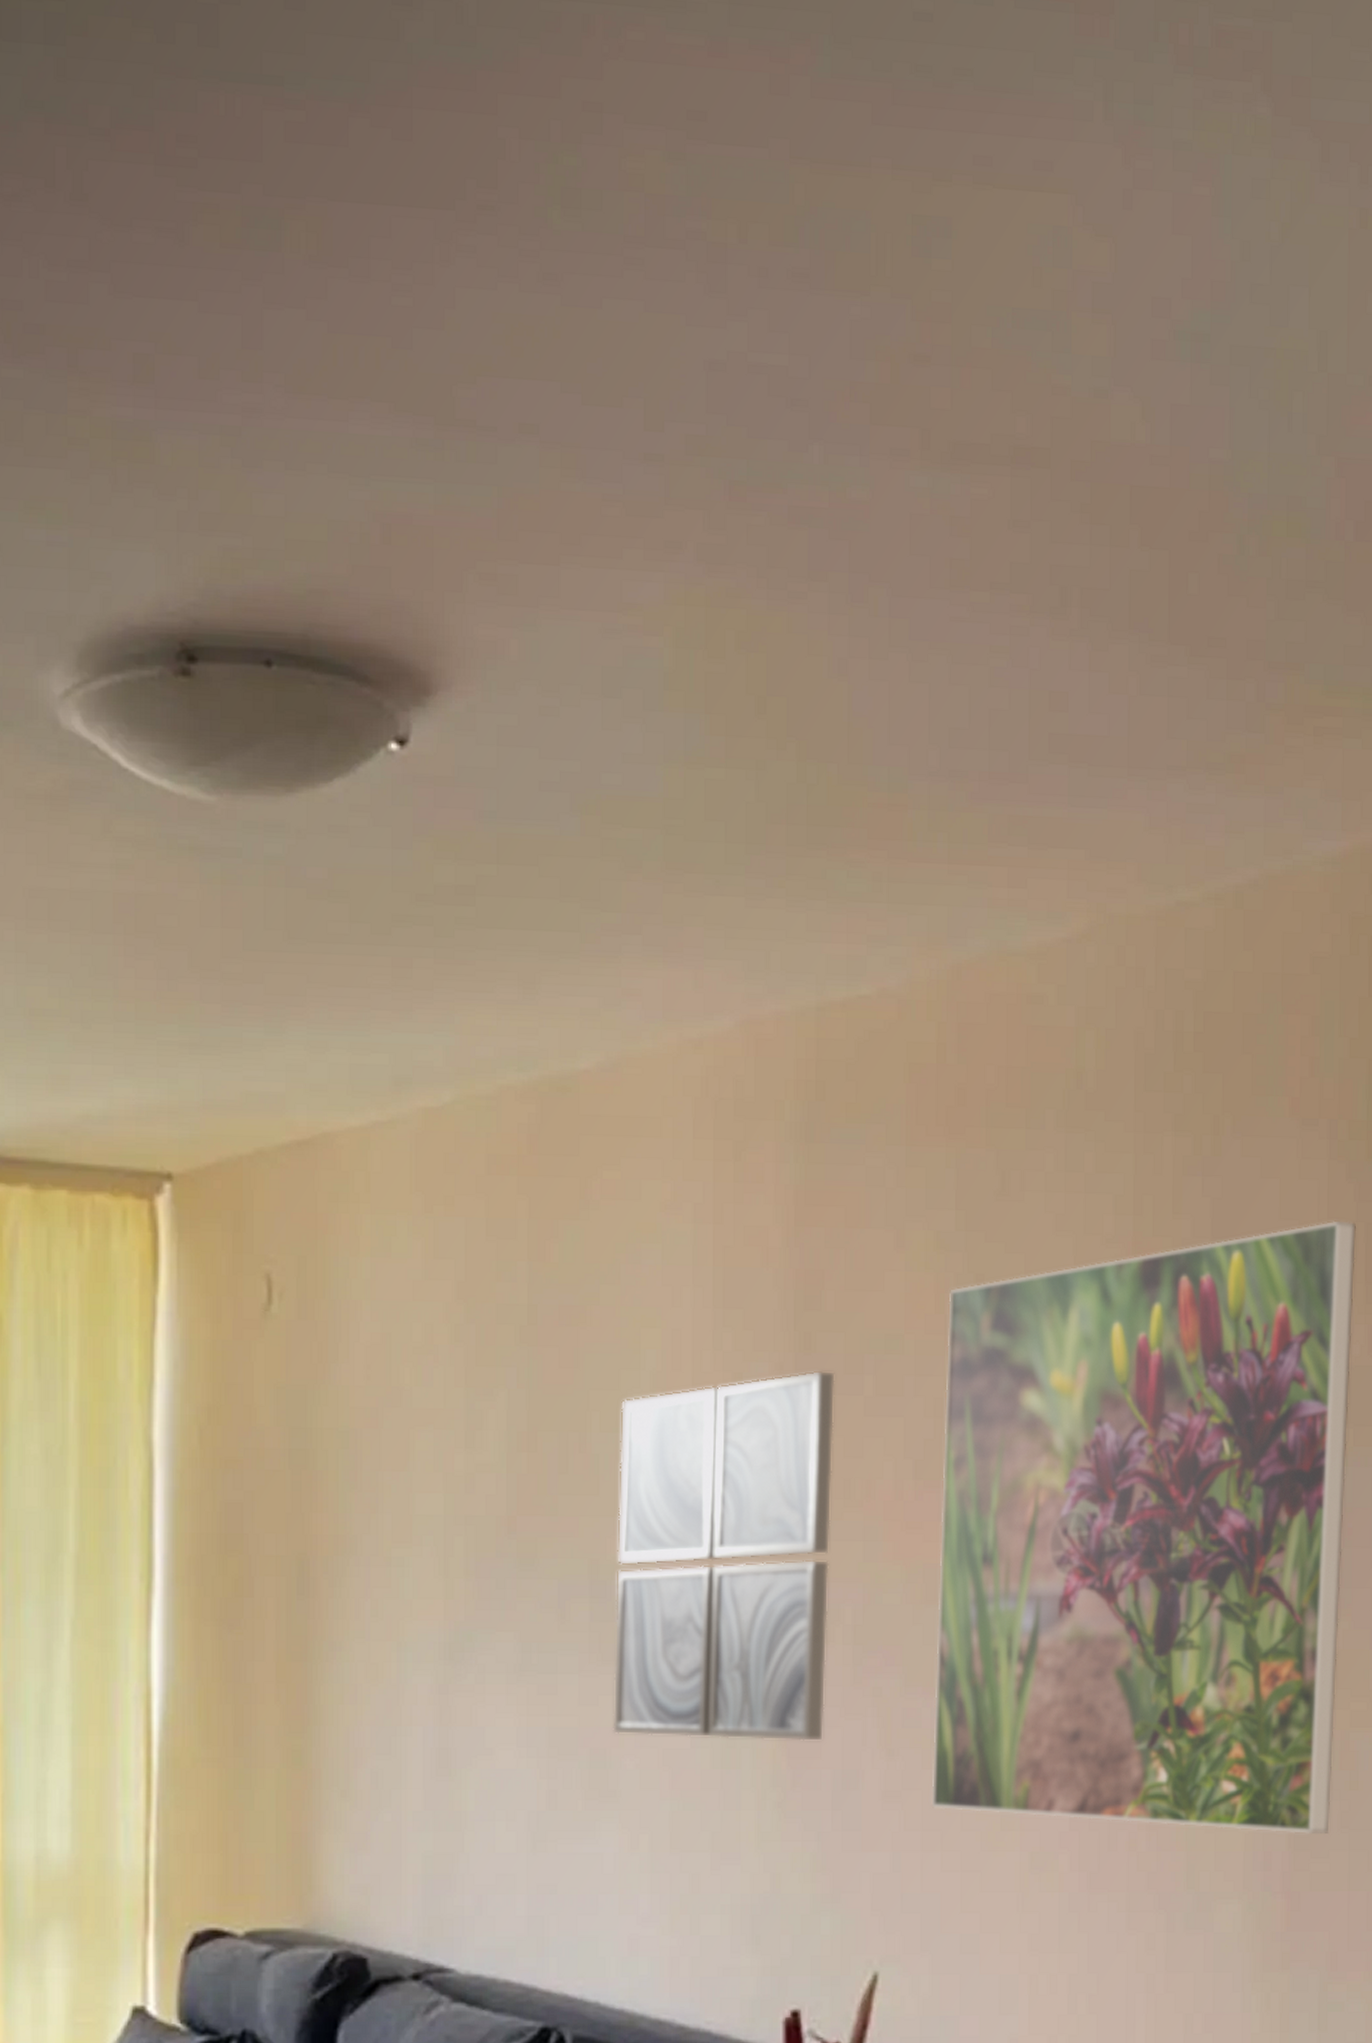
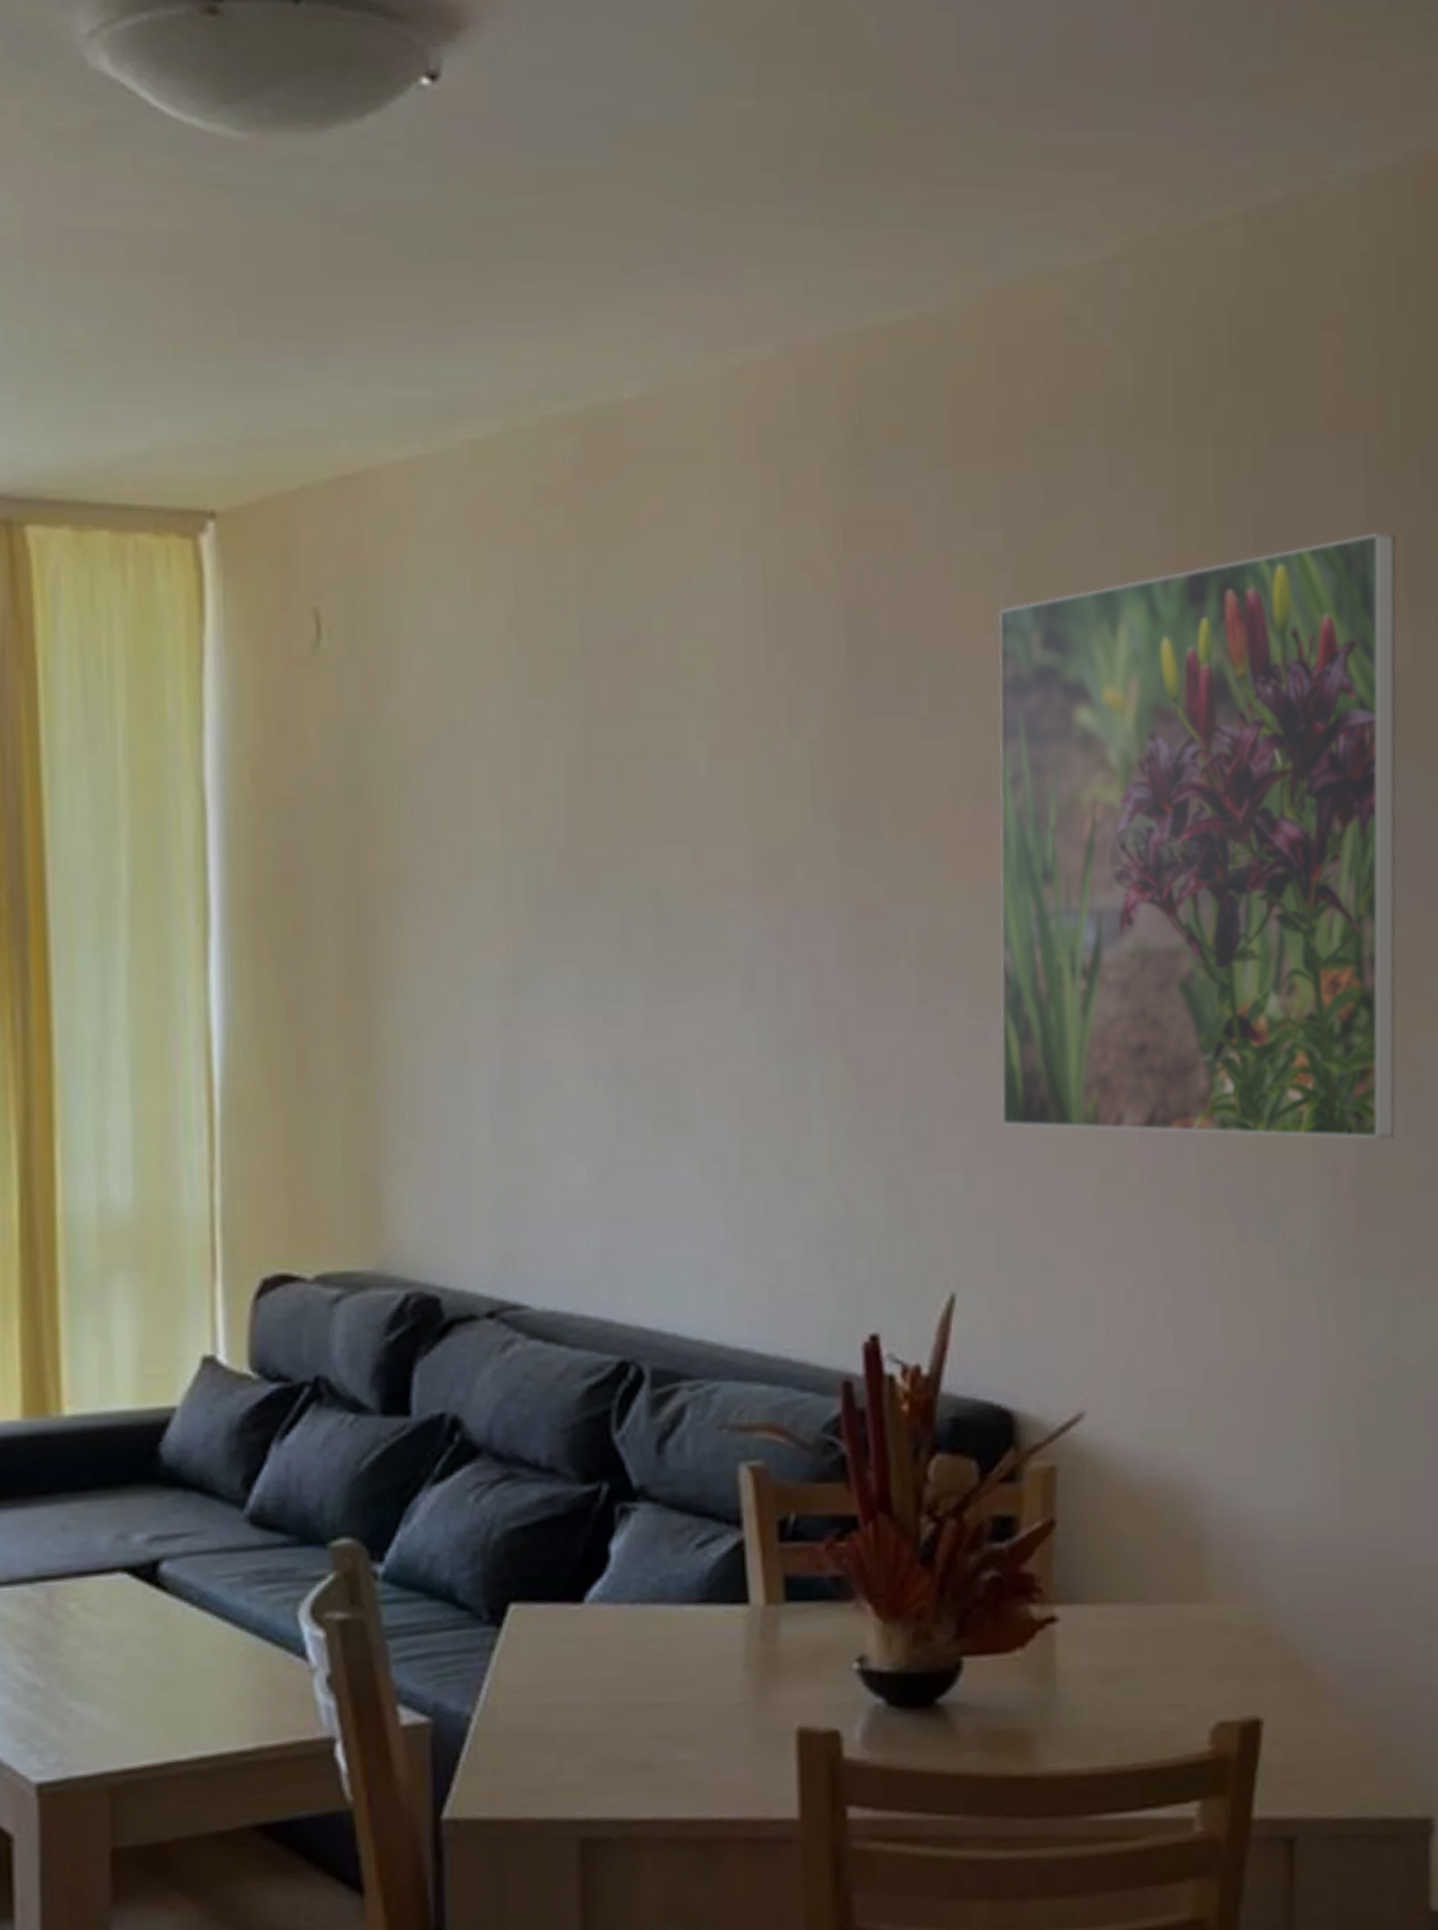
wall art: present [613,1370,835,1742] -> none [676,692,893,1065]

